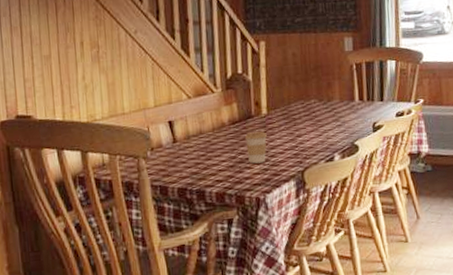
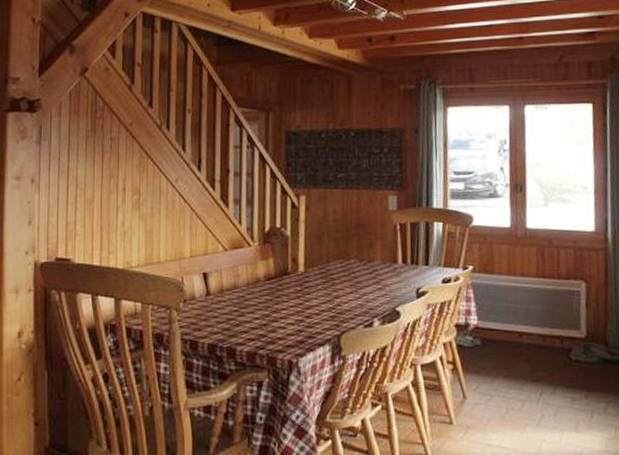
coffee cup: present [244,131,267,164] -> none [279,290,303,324]

